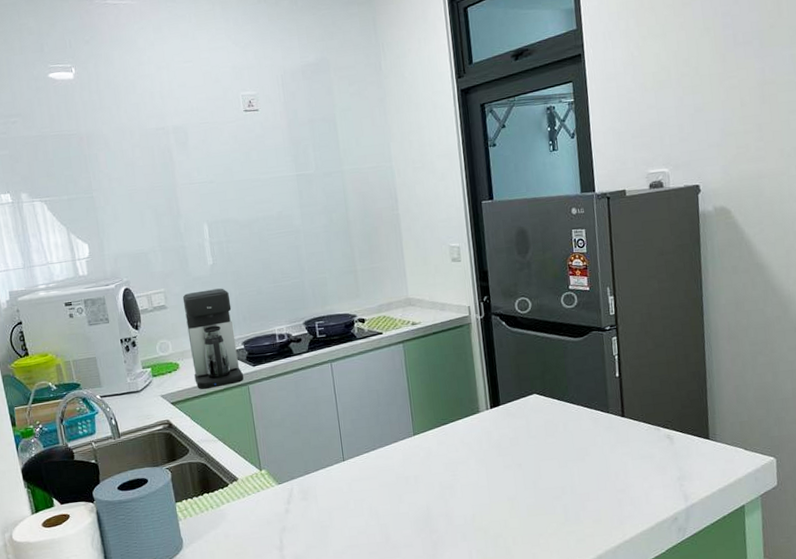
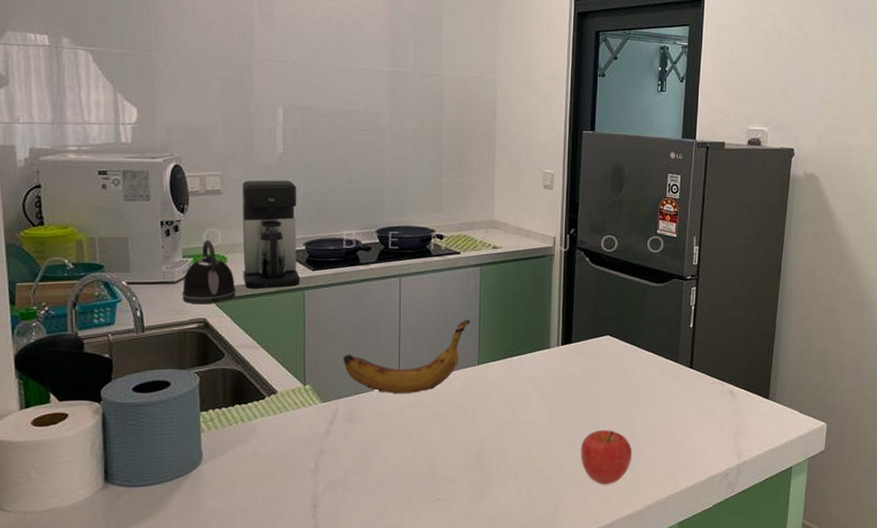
kettle: none [146,350,191,409] -> present [182,240,236,305]
banana: none [290,394,401,470] -> present [343,320,470,393]
fruit: none [523,485,576,539] -> present [580,430,633,484]

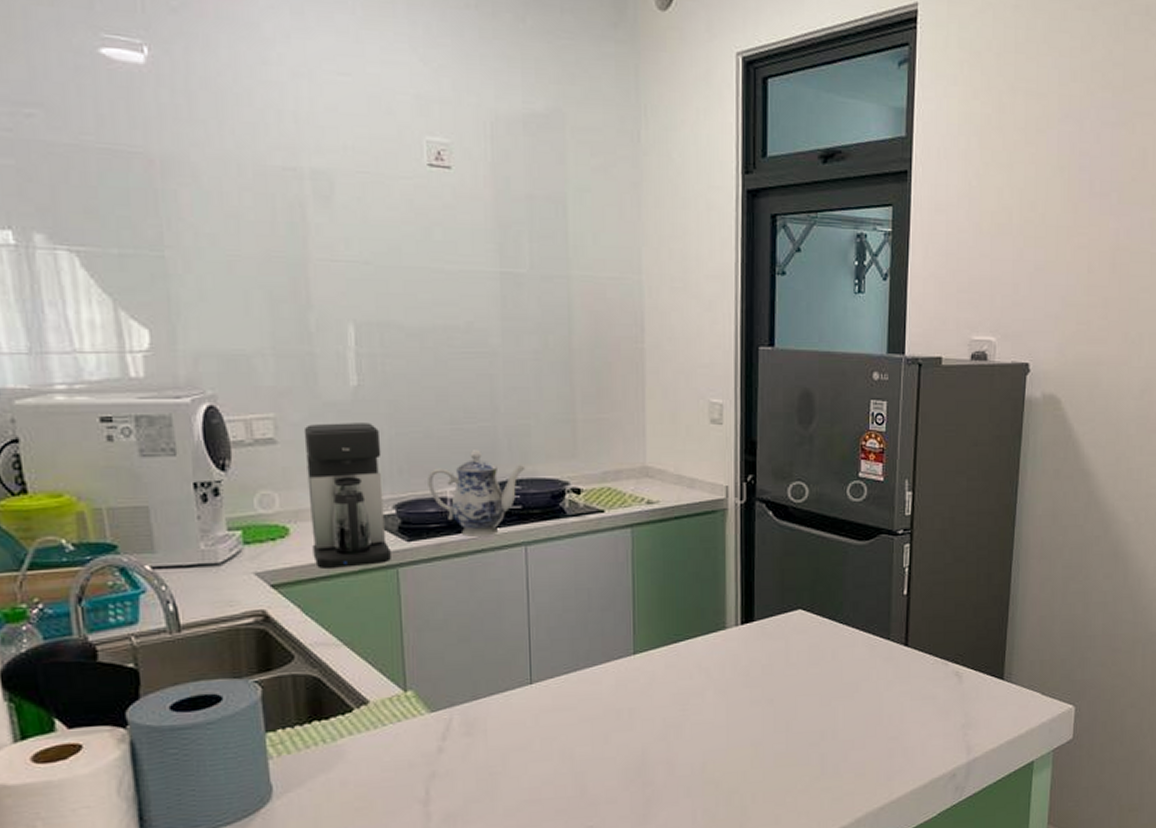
kettle: present [182,240,236,305] -> none [230,505,305,592]
teapot: none [330,203,403,270] -> present [428,450,526,538]
banana: present [343,320,470,393] -> none [454,597,621,696]
fruit: present [580,430,633,484] -> none [769,728,836,796]

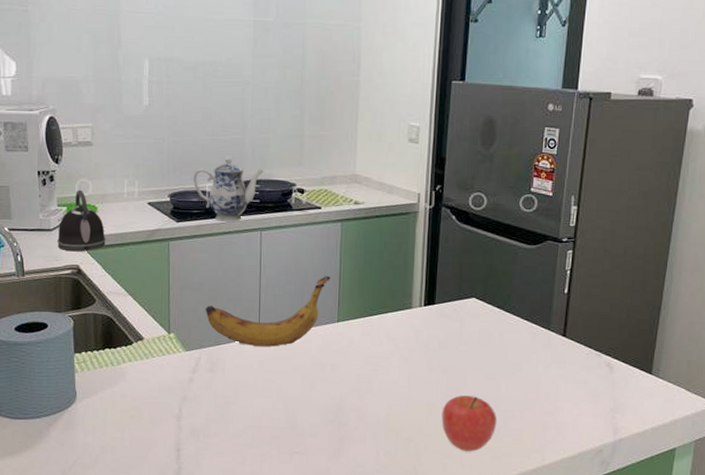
kettle: none [230,505,305,592] -> present [57,190,106,252]
coffee maker: present [303,423,391,570] -> none [111,132,165,239]
banana: none [454,597,621,696] -> present [205,276,330,347]
fruit: none [769,728,836,796] -> present [441,395,497,451]

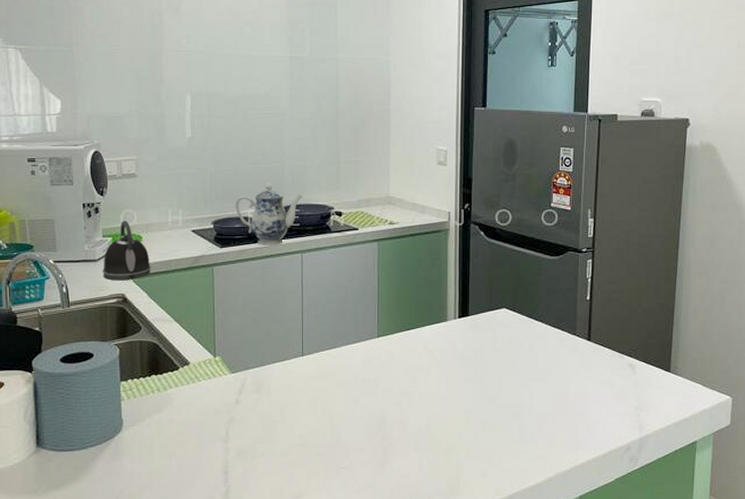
banana: present [205,276,330,347] -> none [250,294,369,365]
fruit: present [441,395,497,451] -> none [479,402,532,456]

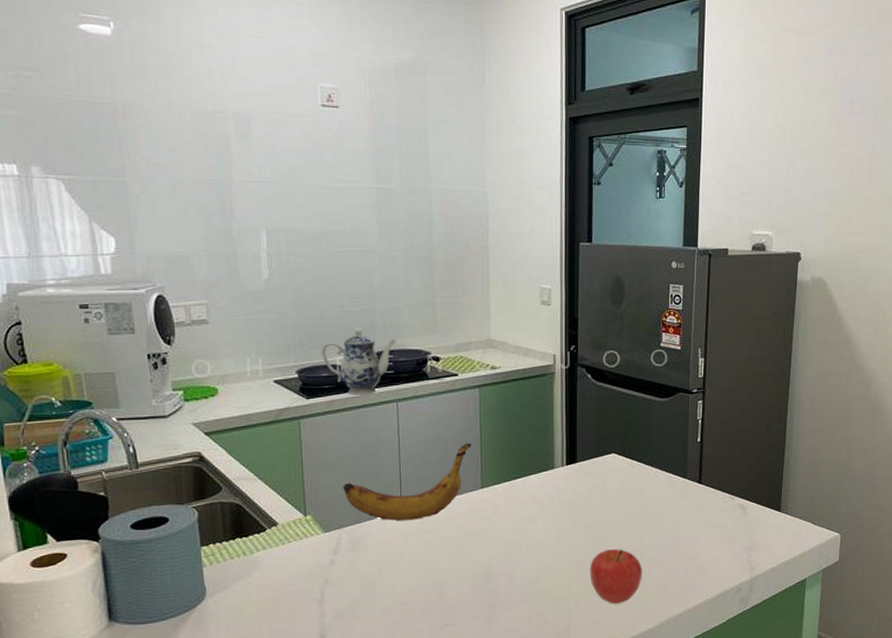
kettle: present [103,220,151,281] -> none [174,371,230,438]
banana: none [250,294,369,365] -> present [343,443,471,521]
fruit: none [479,402,532,456] -> present [589,549,643,604]

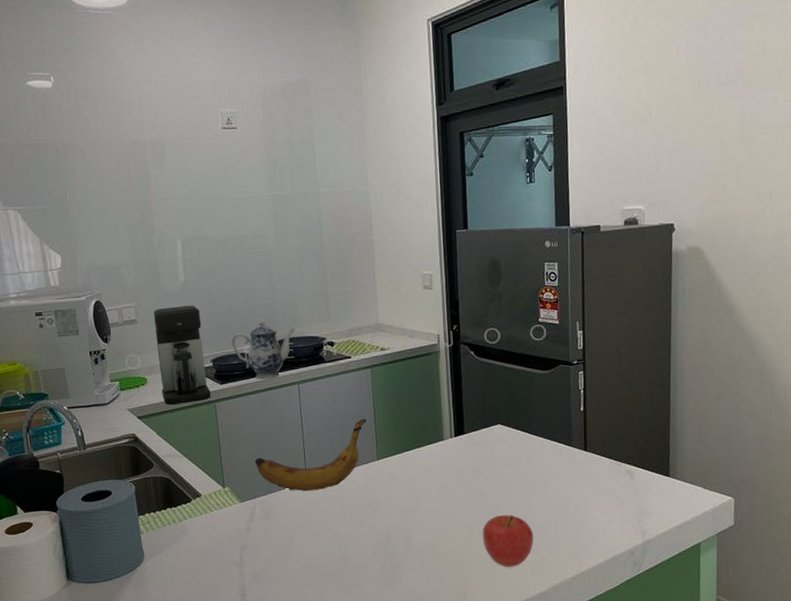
coffee maker: none [228,307,294,421] -> present [153,305,211,406]

